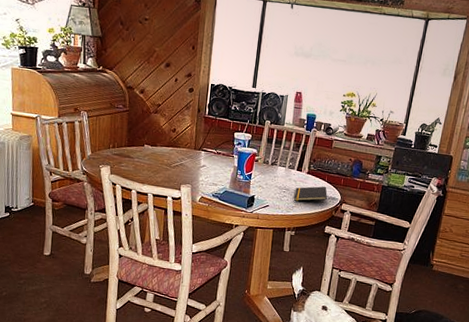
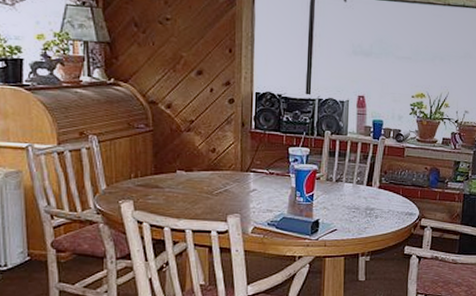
notepad: present [293,186,327,201] -> none [365,201,404,221]

